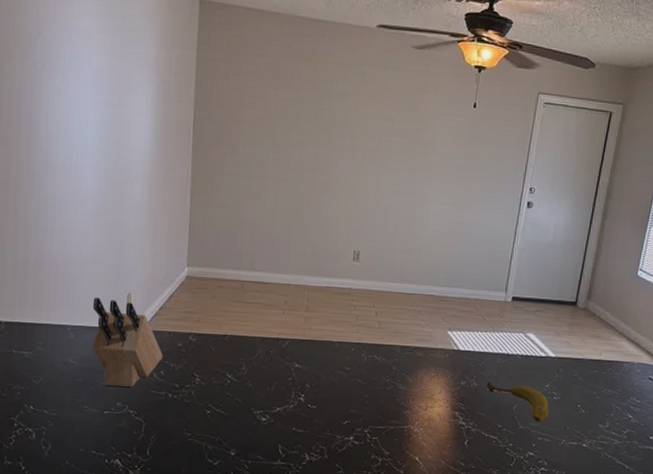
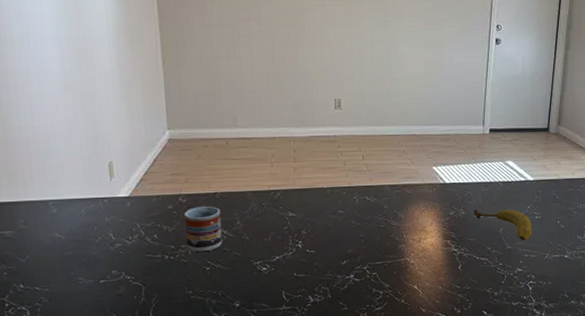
knife block: present [92,297,163,387] -> none [72,169,154,255]
cup: none [191,347,228,394] -> present [183,206,223,252]

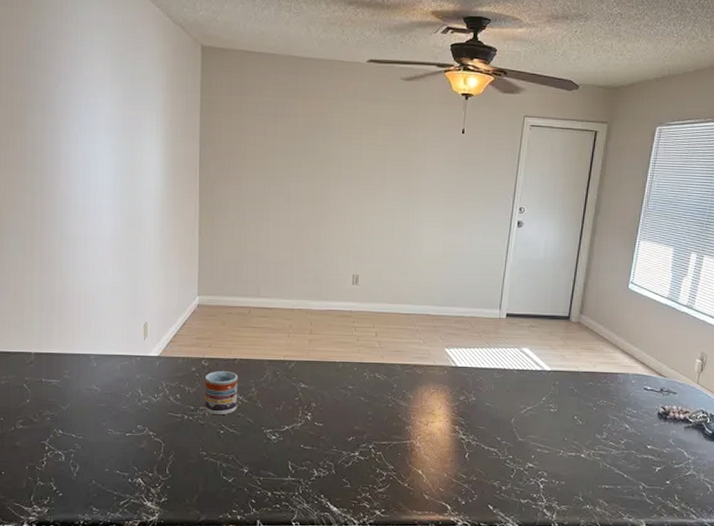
fruit: present [474,209,532,241] -> none [485,396,547,434]

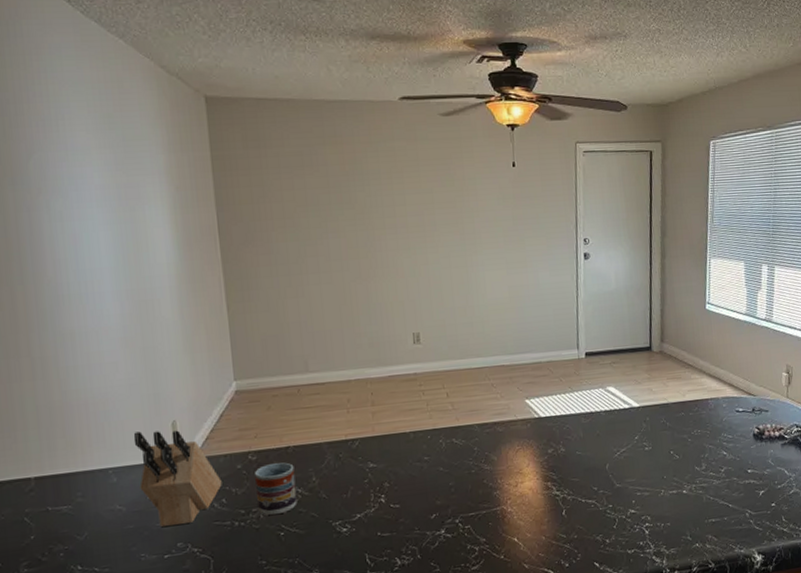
knife block: none [113,327,178,410] -> present [133,430,222,527]

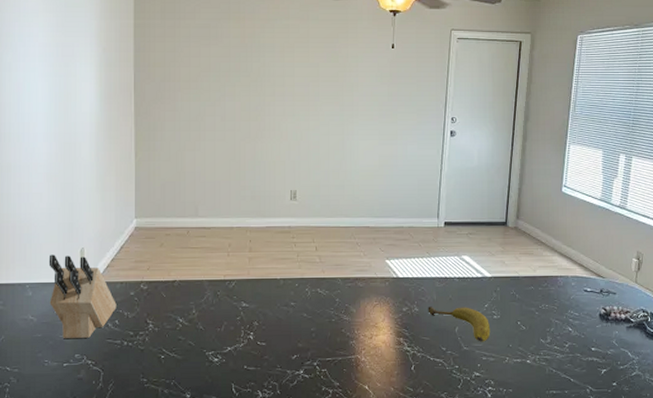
cup: present [253,462,297,516] -> none [144,294,178,340]
fruit: none [575,441,643,477] -> present [428,306,491,342]

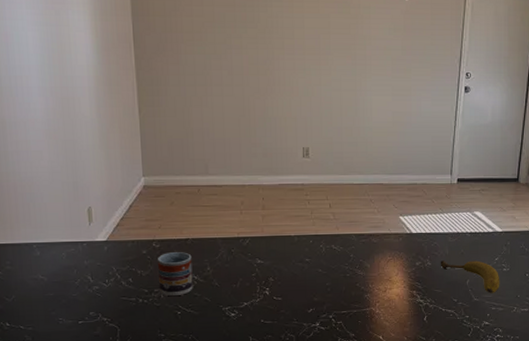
knife block: present [48,254,117,338] -> none [54,214,129,297]
cup: none [144,294,178,340] -> present [157,252,193,297]

